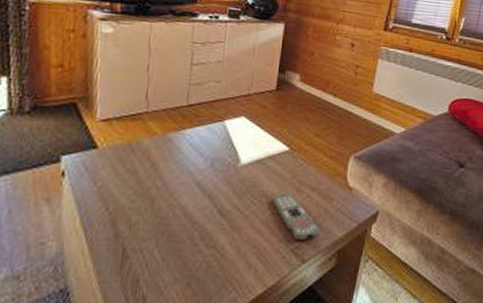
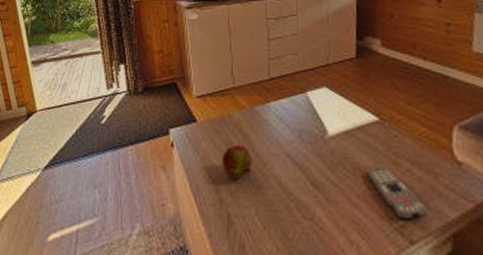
fruit: none [123,174,158,210] -> present [222,145,252,179]

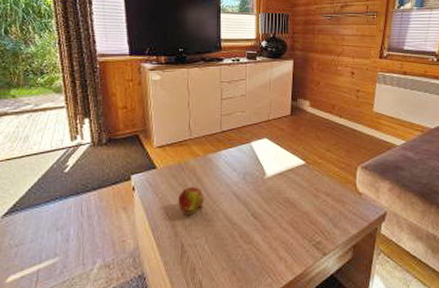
remote control: present [368,167,428,220] -> none [295,199,337,238]

